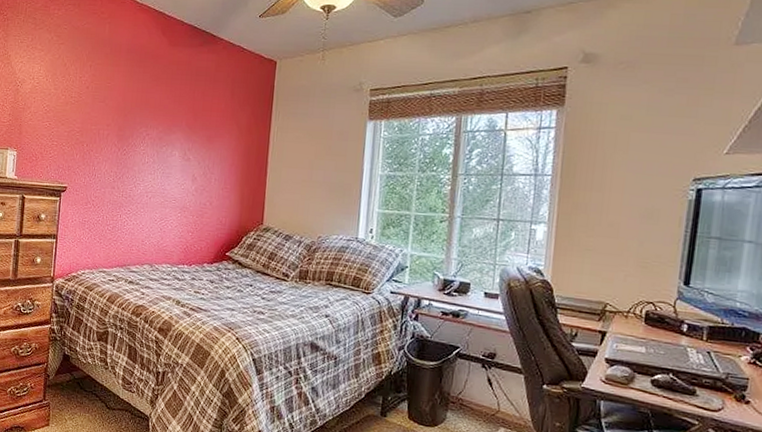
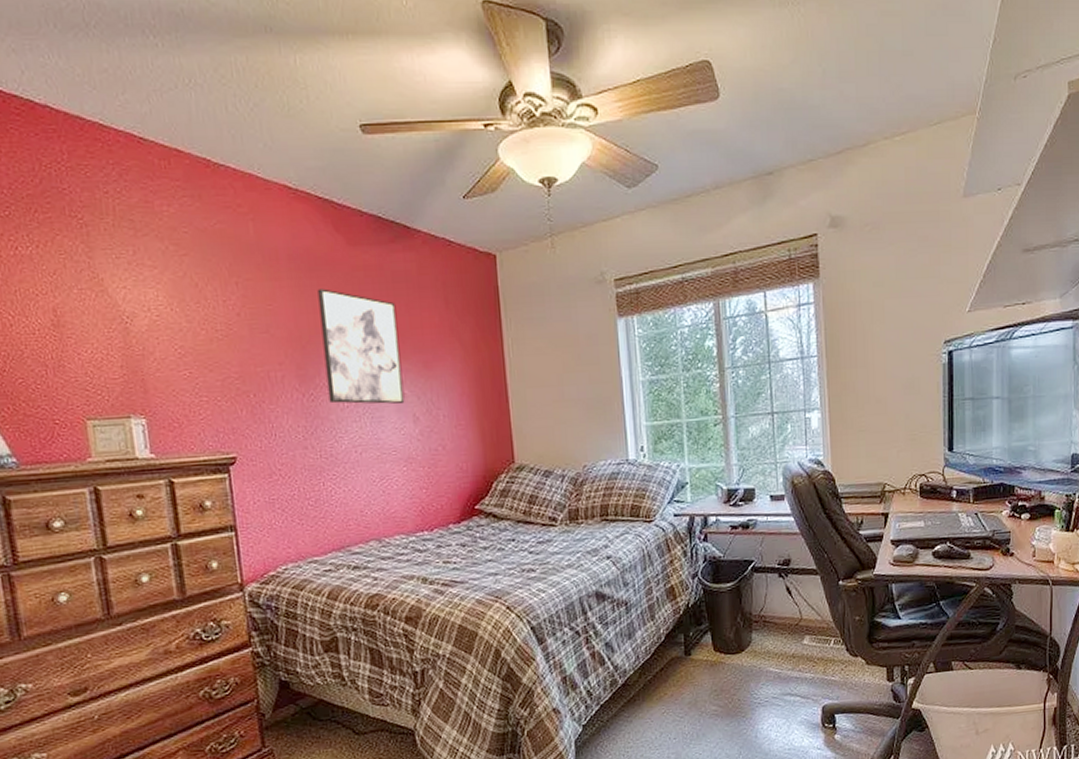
wall art: none [135,75,195,165] -> present [317,288,405,404]

